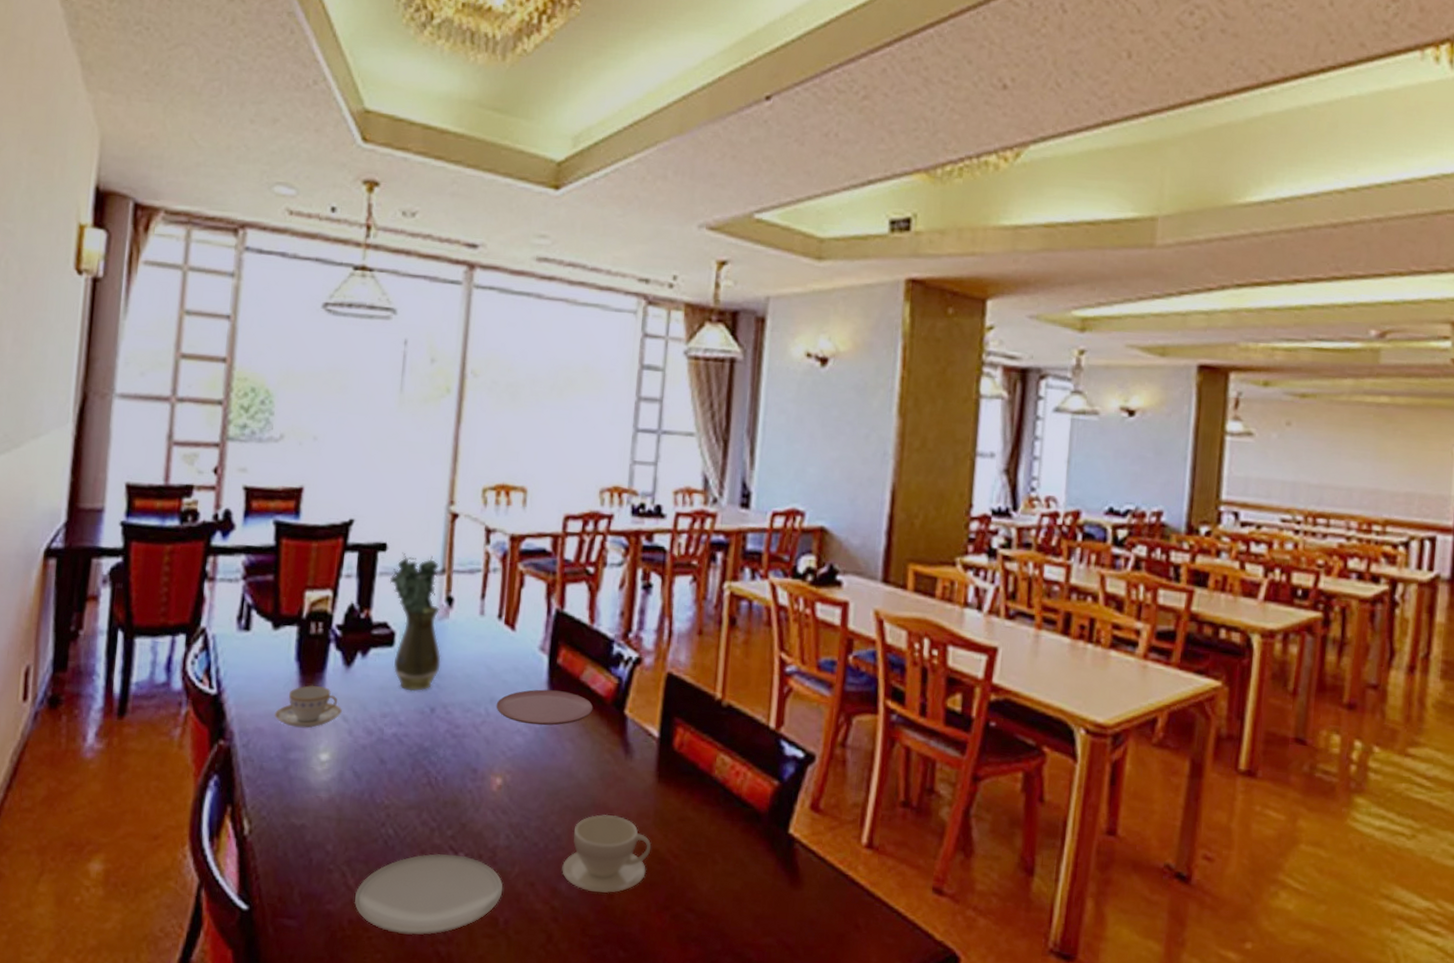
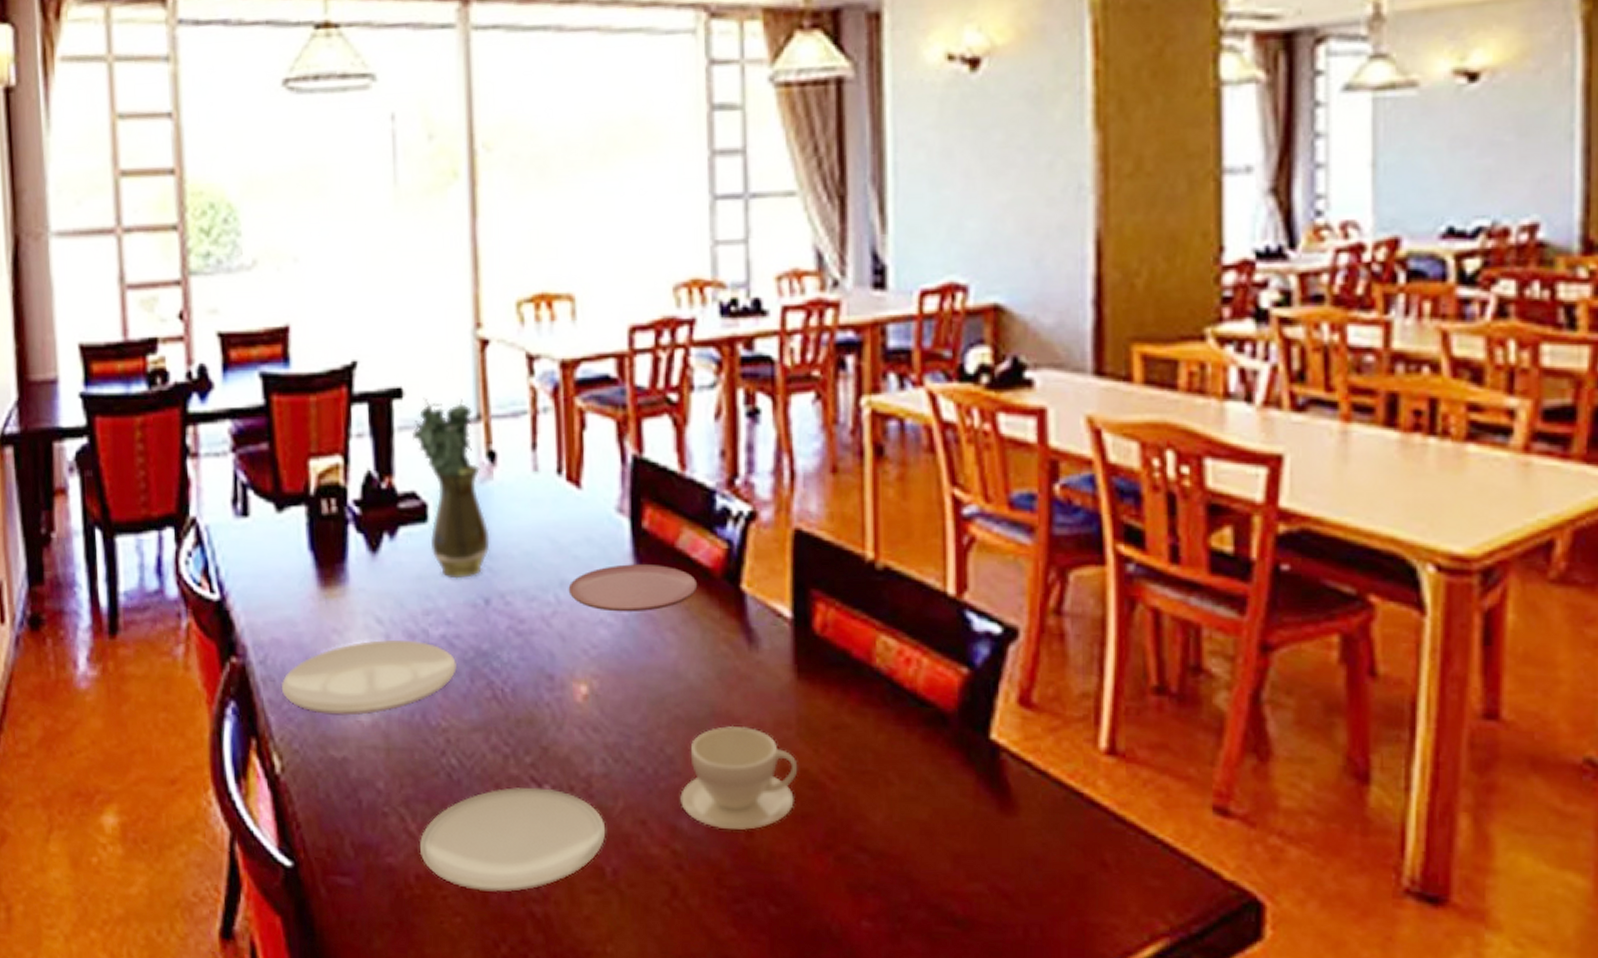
plate: none [258,733,403,792] -> present [282,639,457,716]
teacup: present [274,685,342,728] -> none [291,581,374,636]

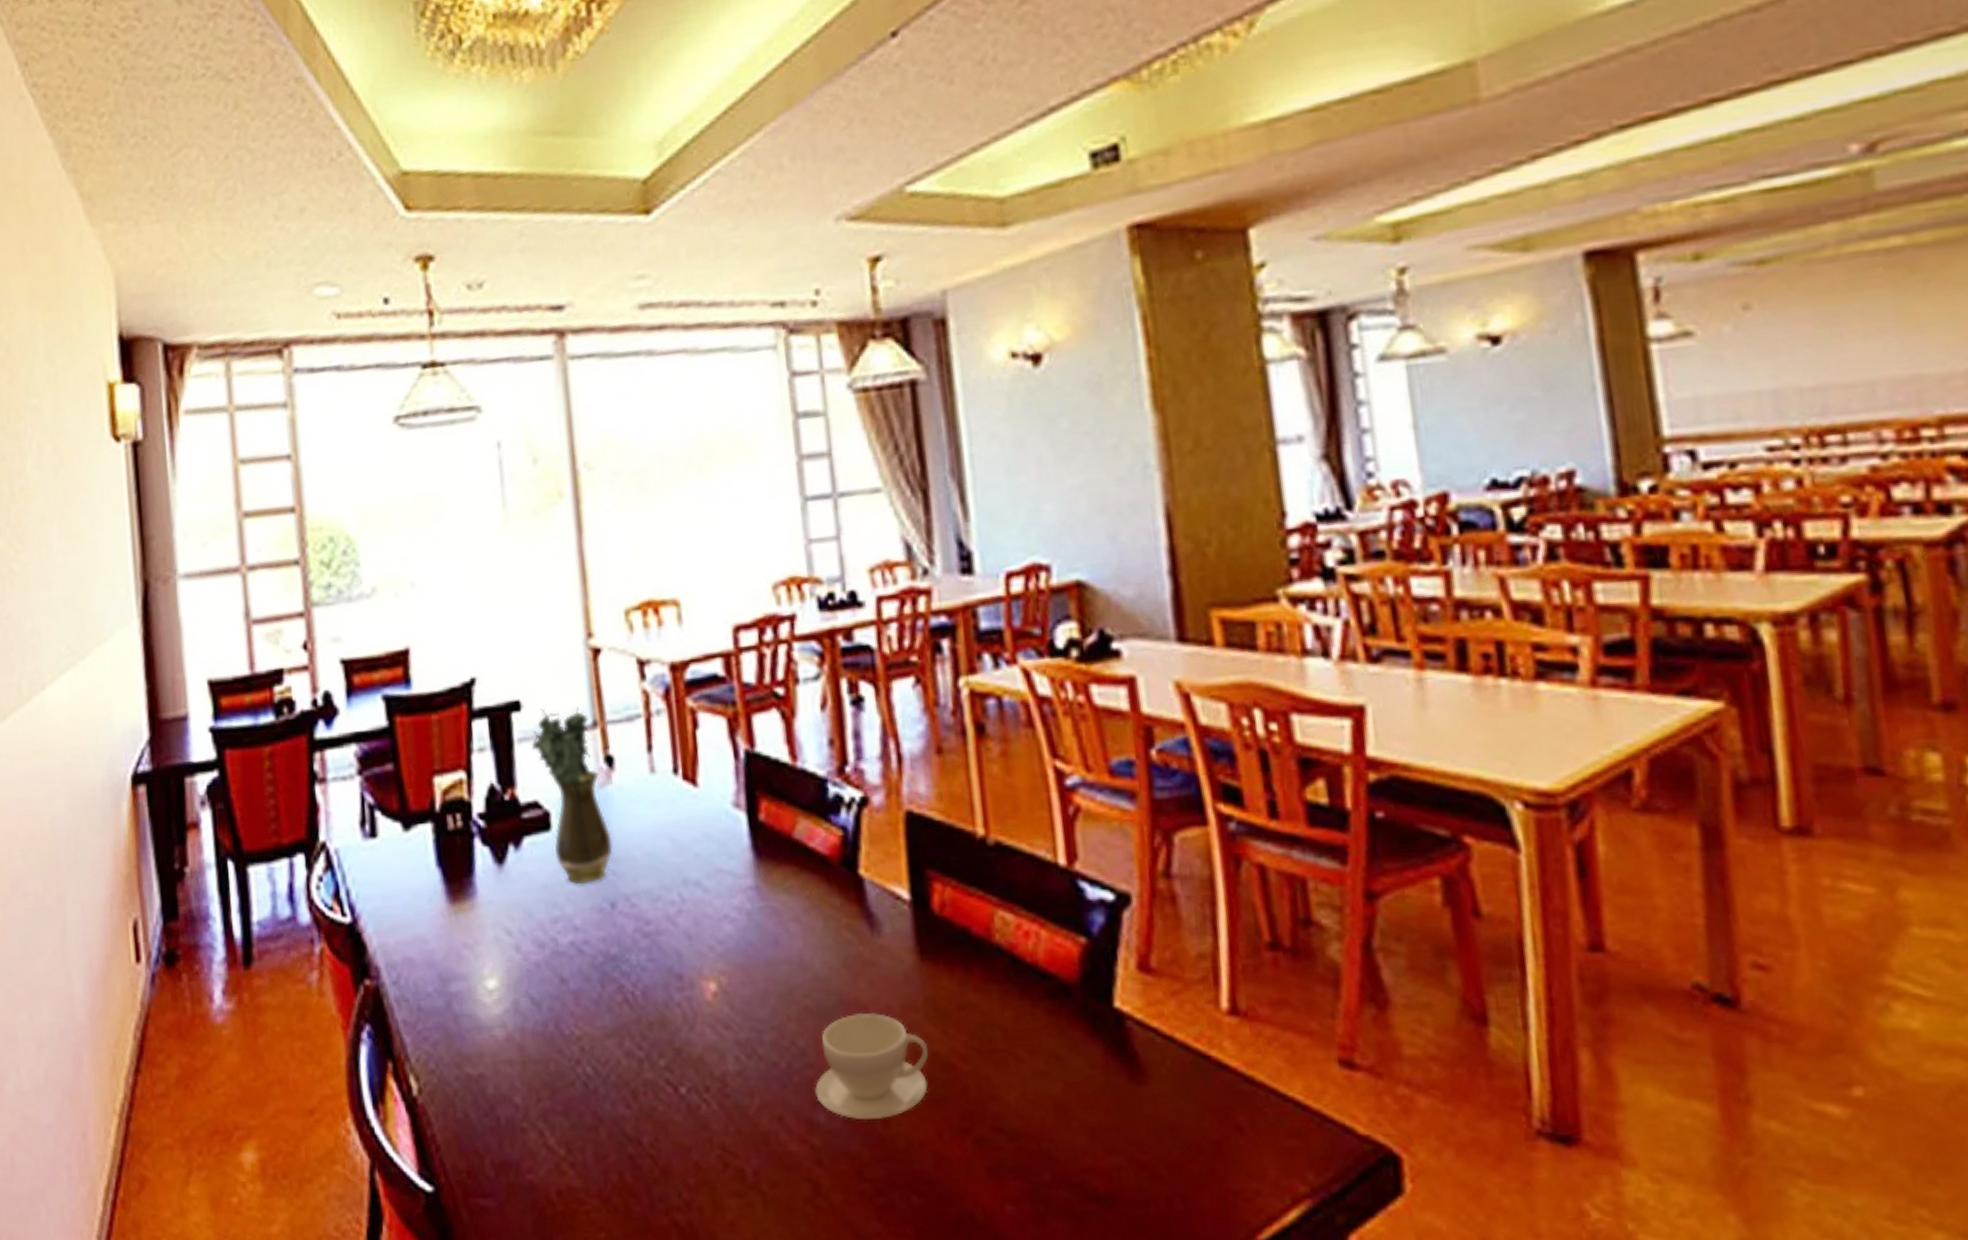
plate: present [282,639,457,716] -> none [415,949,587,1031]
plate: present [420,787,606,893] -> none [560,1090,744,1203]
plate: present [568,564,698,613] -> none [691,856,817,907]

